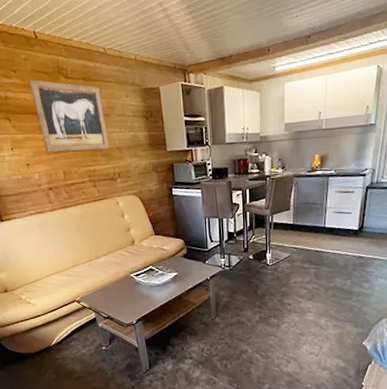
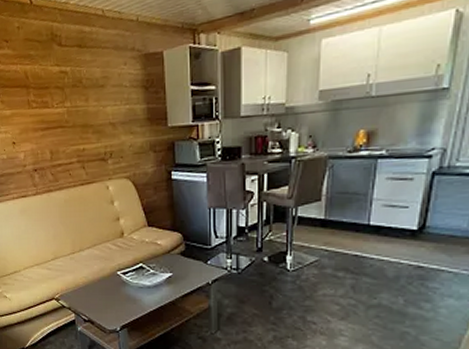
wall art: present [28,79,109,152] -> none [20,49,101,129]

